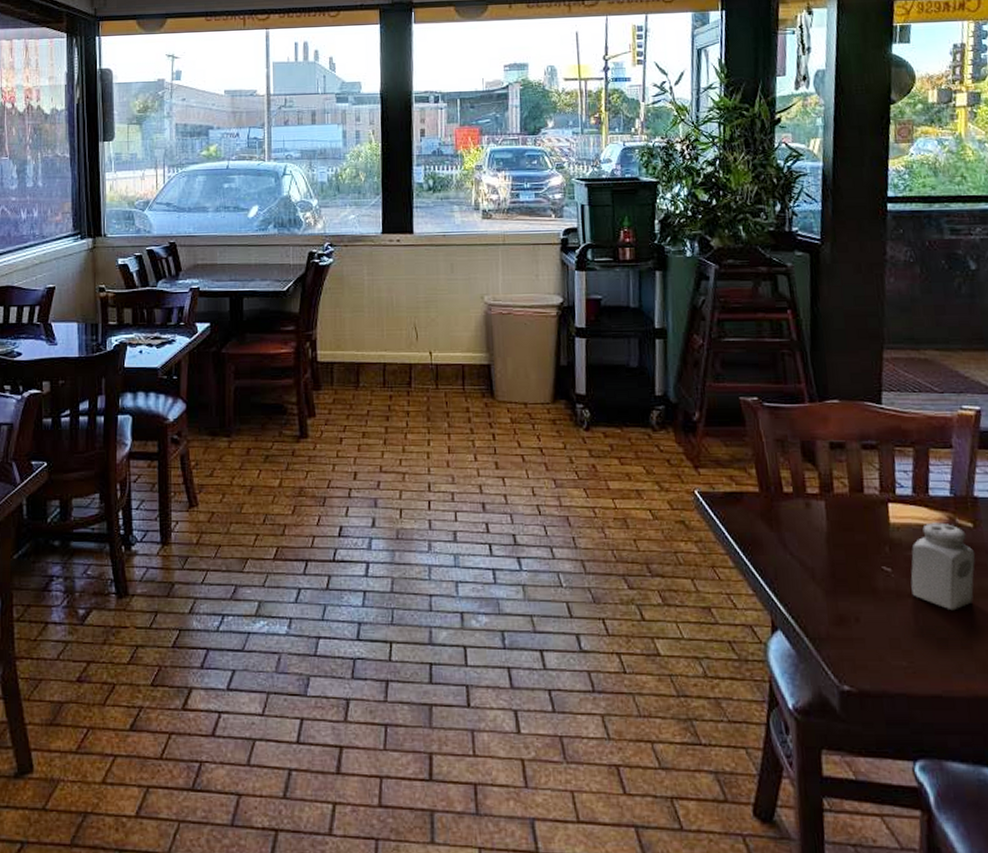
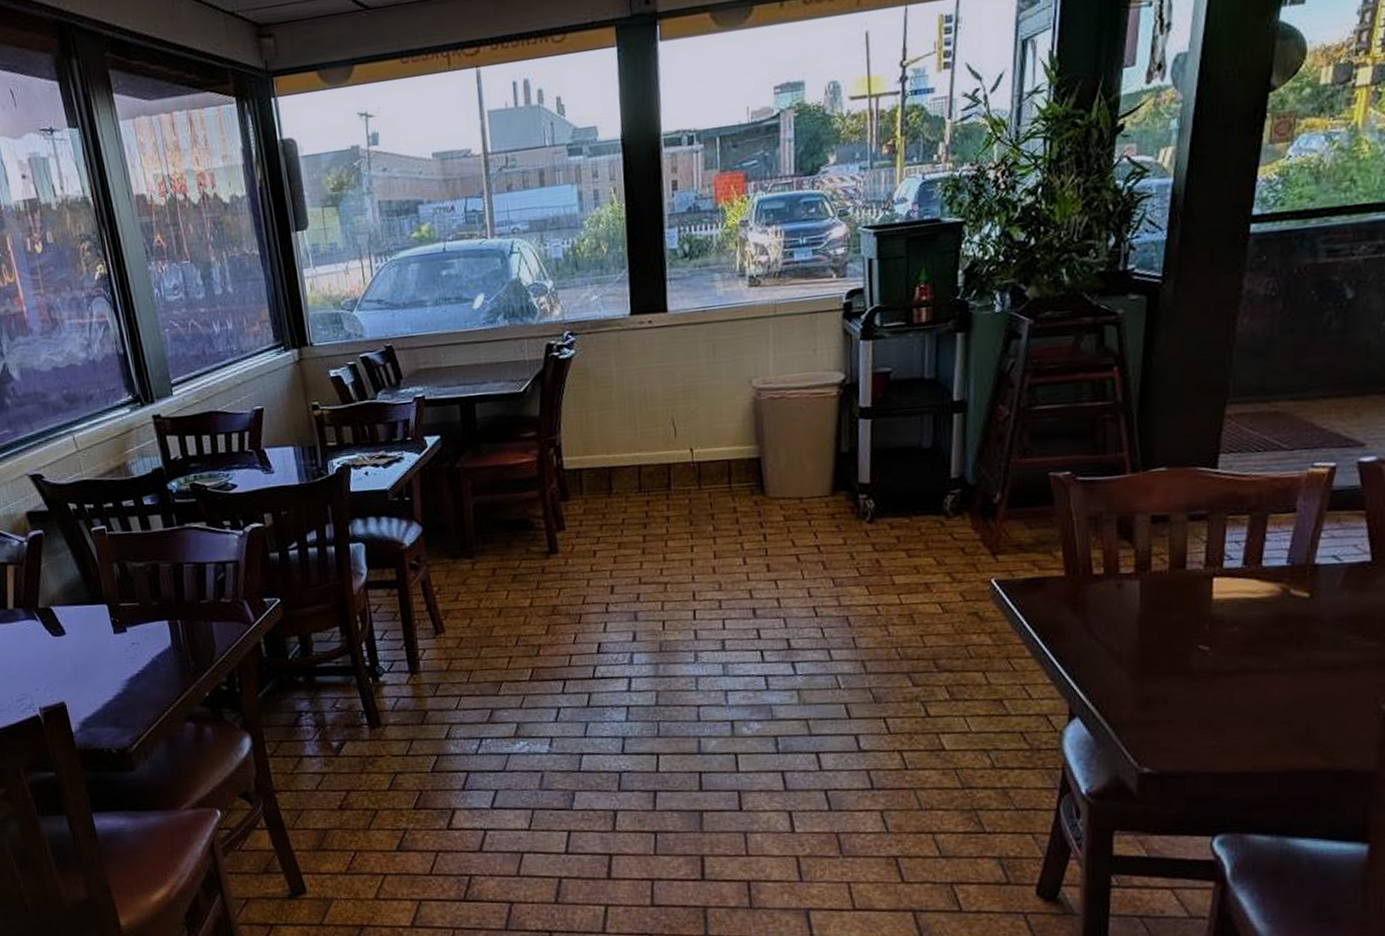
salt shaker: present [911,522,976,611] -> none [1230,594,1308,686]

